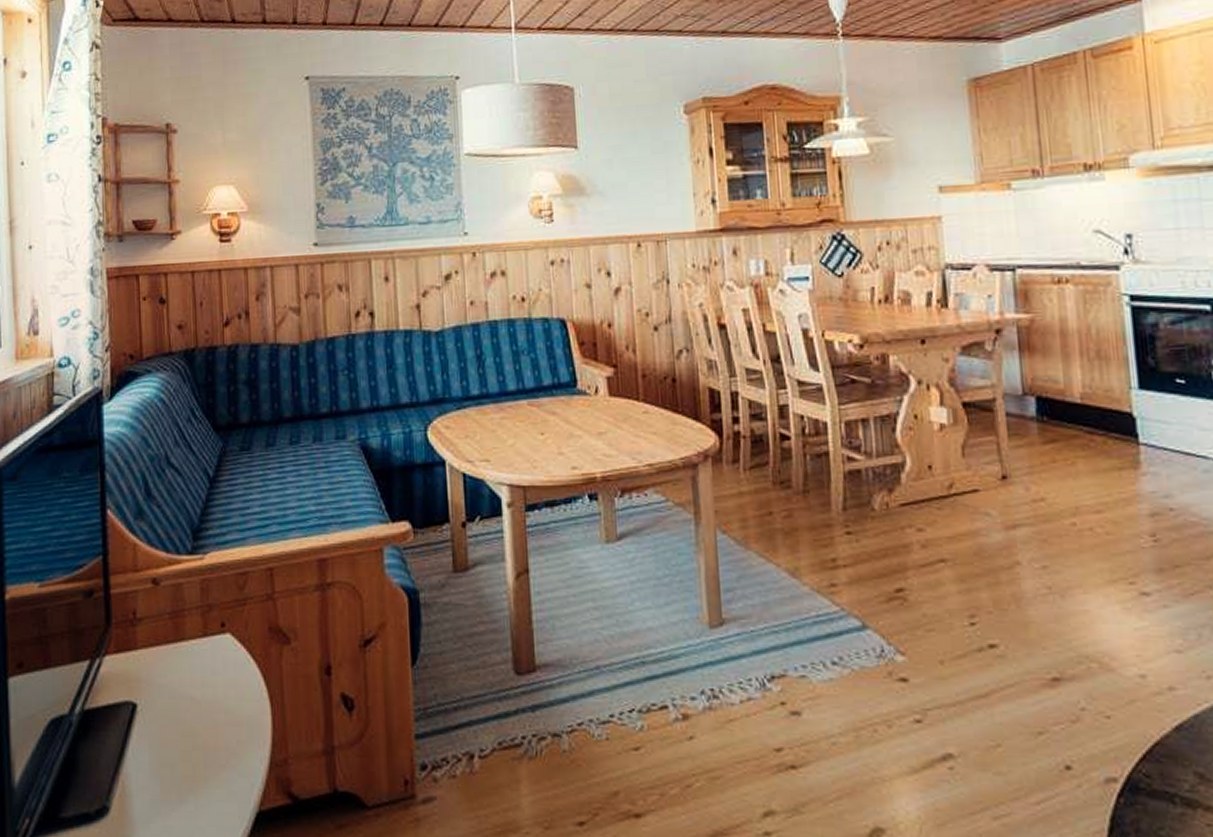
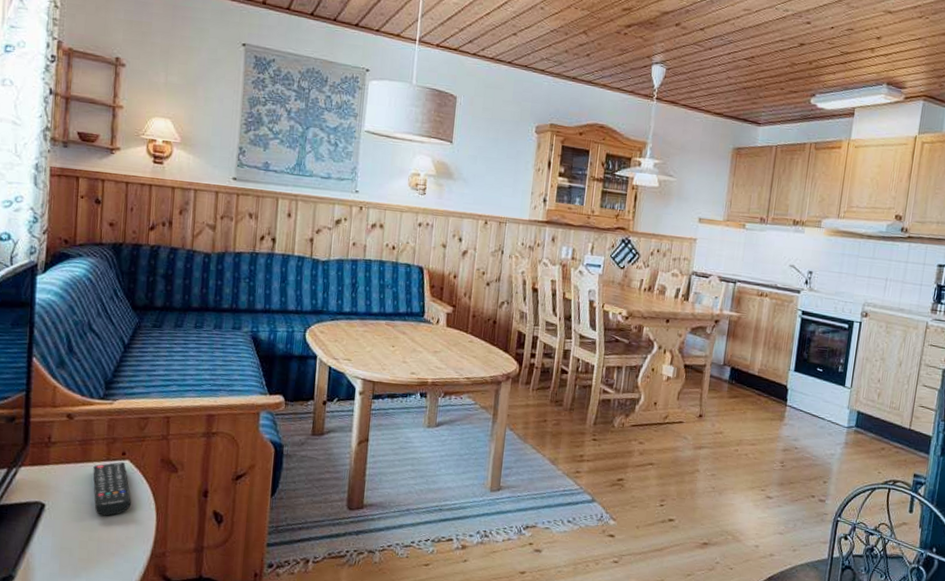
remote control: none [188,635,238,713] -> present [93,461,131,516]

